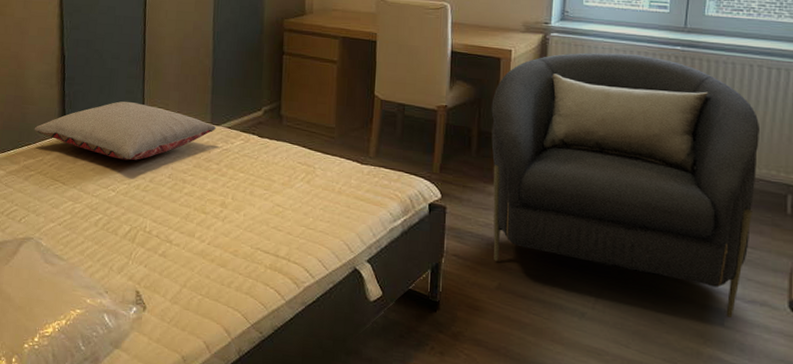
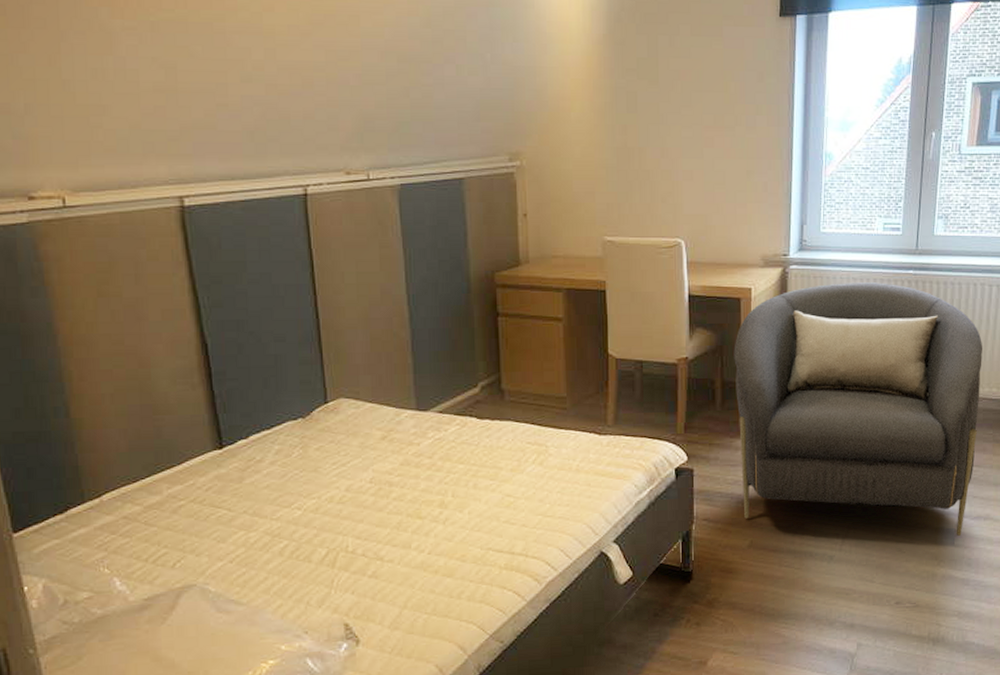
pillow: present [34,101,216,160] -> none [176,394,423,469]

